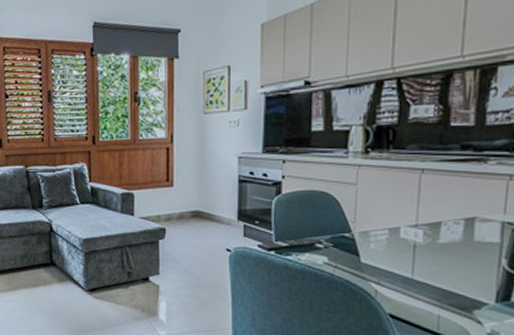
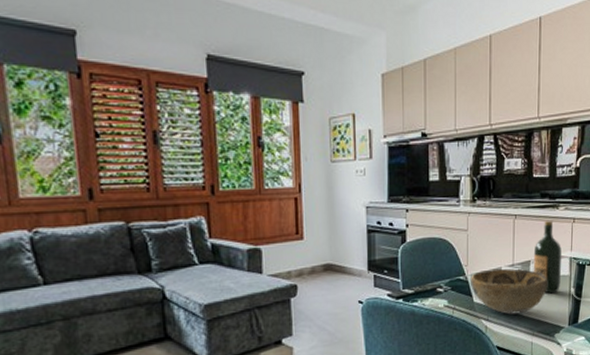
decorative bowl: none [358,228,466,281] -> present [471,268,547,315]
wine bottle: none [445,177,491,263] -> present [533,221,562,294]

